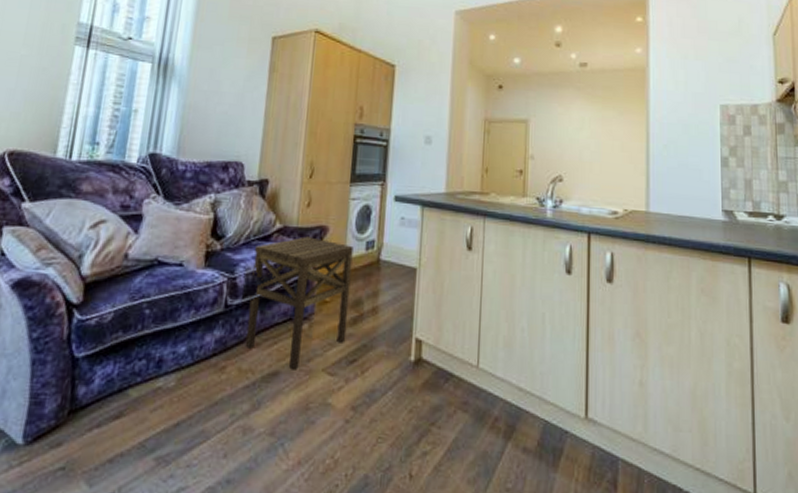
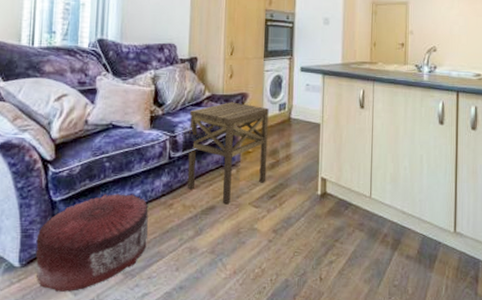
pouf: none [43,350,195,481] -> present [35,194,149,292]

